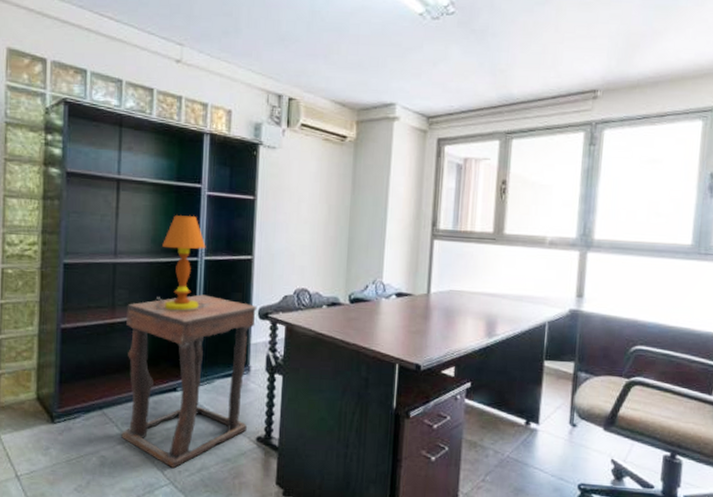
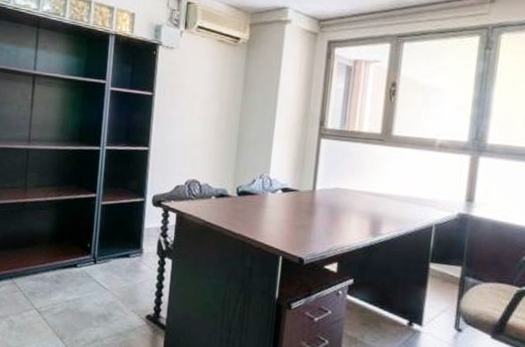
side table: present [120,294,257,469] -> none [27,180,152,338]
table lamp: present [155,214,206,312] -> none [61,107,108,196]

